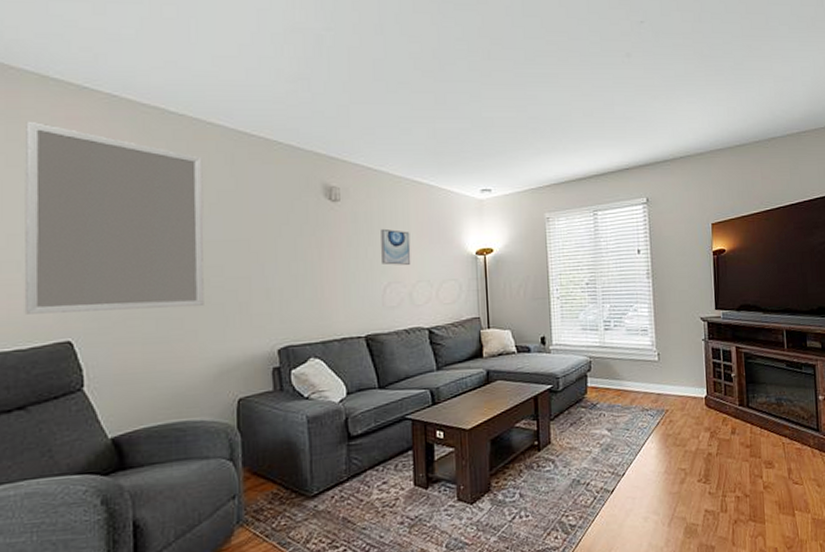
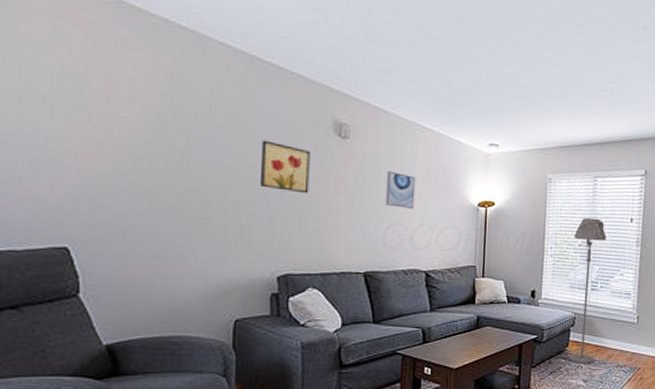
home mirror: present [24,121,204,314] -> none [19,16,212,227]
wall art: none [254,212,304,262] -> present [259,140,310,194]
floor lamp: none [579,253,617,411] -> present [569,217,607,364]

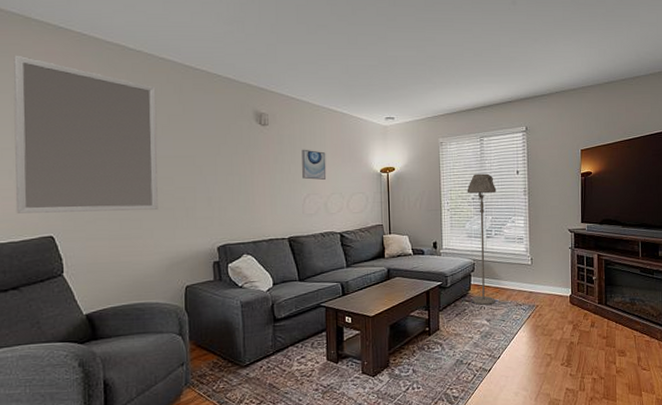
home mirror: none [19,16,212,227] -> present [13,55,158,214]
wall art: present [259,140,310,194] -> none [198,134,238,175]

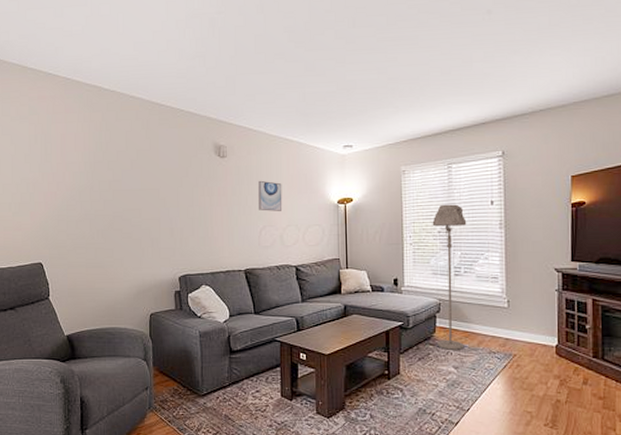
home mirror: present [13,55,158,214] -> none [13,101,128,242]

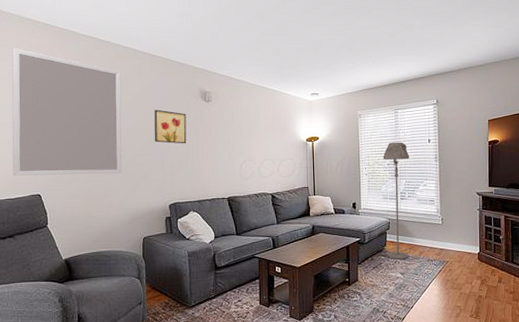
home mirror: none [13,101,128,242] -> present [12,47,122,176]
wall art: none [162,167,199,207] -> present [154,109,187,144]
wall art: present [258,180,283,211] -> none [239,121,260,148]

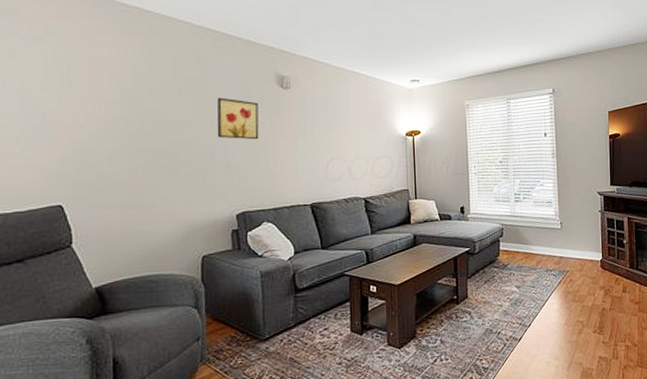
home mirror: present [12,47,122,176] -> none [22,17,175,182]
floor lamp: present [383,142,410,260] -> none [494,136,525,271]

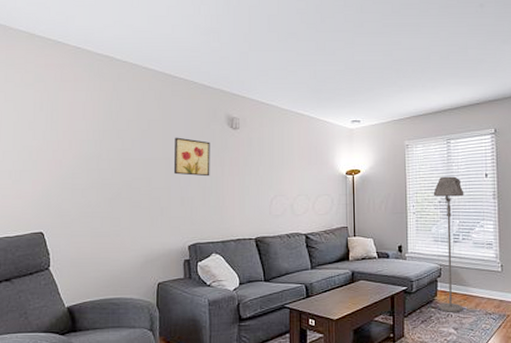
floor lamp: none [494,136,525,271] -> present [433,176,464,312]

